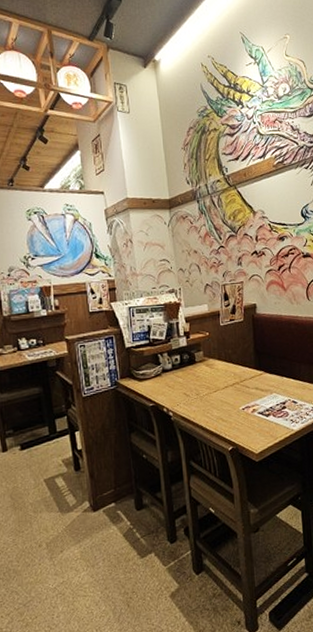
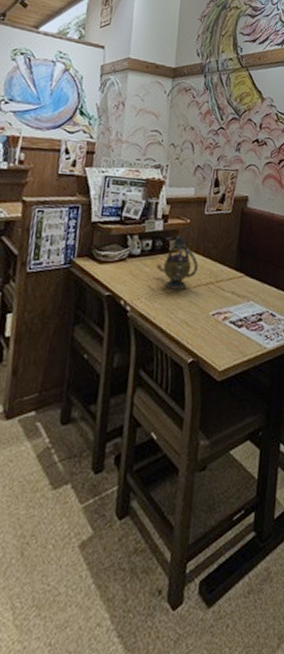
teapot: none [187,346,224,394] -> present [155,234,199,290]

